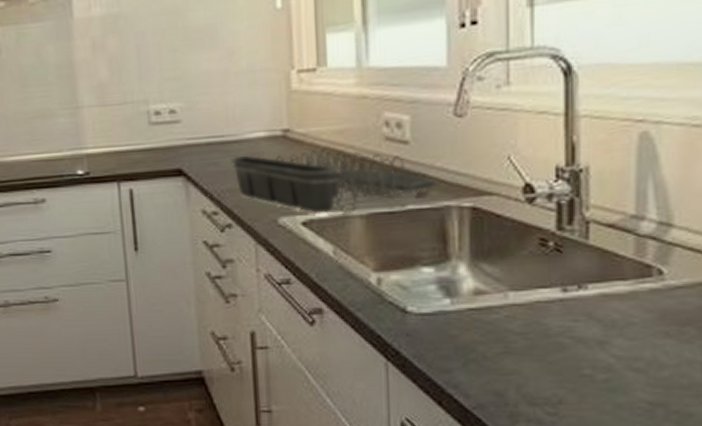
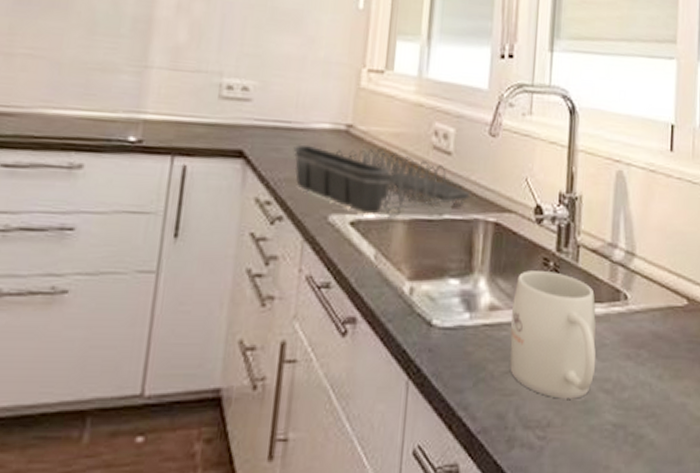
mug: none [503,251,621,378] -> present [510,270,597,399]

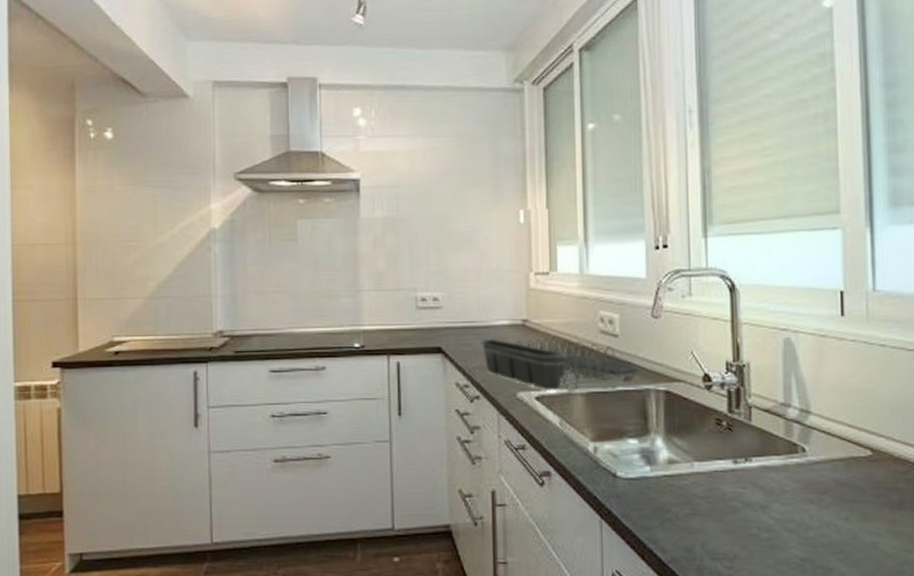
mug: present [510,270,597,399] -> none [690,430,778,537]

